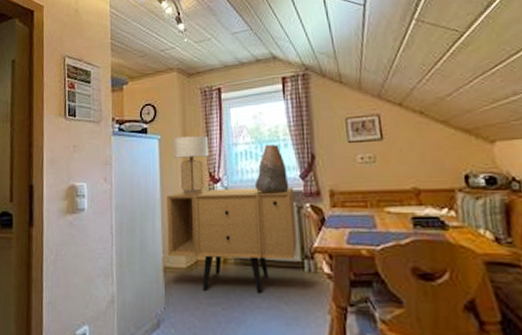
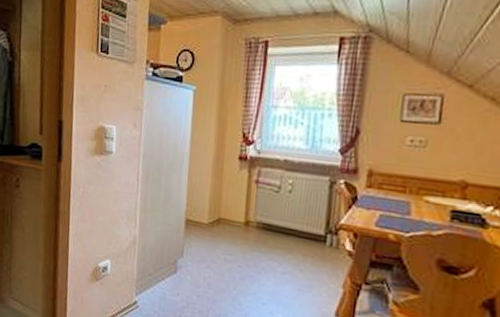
sideboard: present [166,187,298,293] -> none [191,148,331,258]
lamp: present [173,135,209,196] -> none [208,90,248,156]
decorative urn: present [254,145,290,194] -> none [288,112,327,166]

